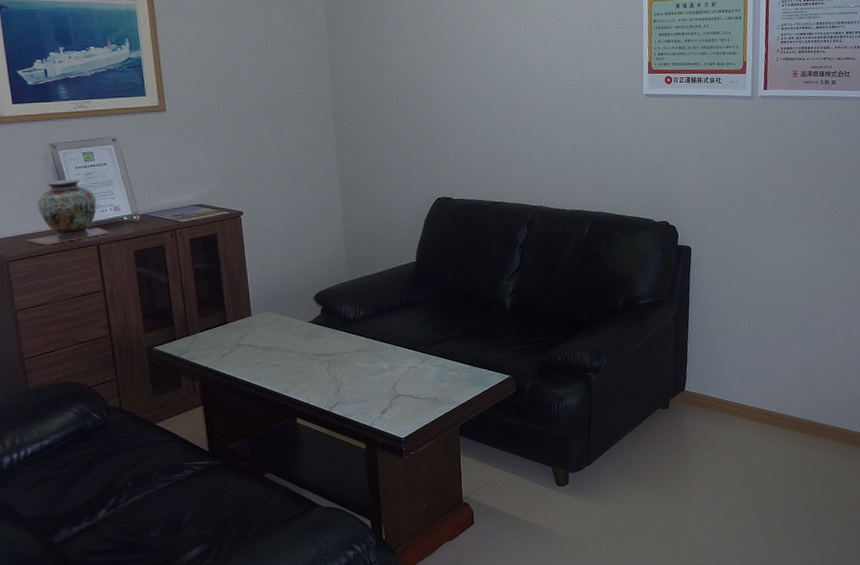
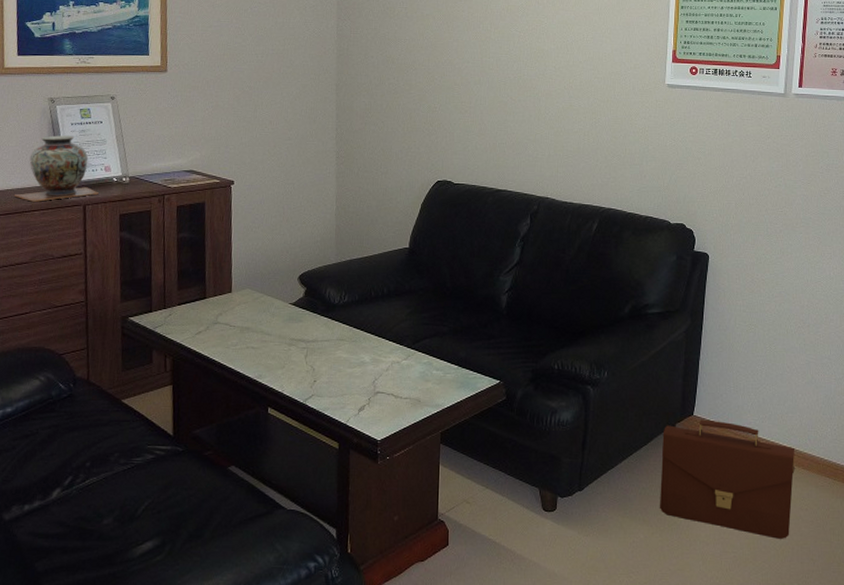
briefcase: none [658,393,776,490] -> present [660,419,795,539]

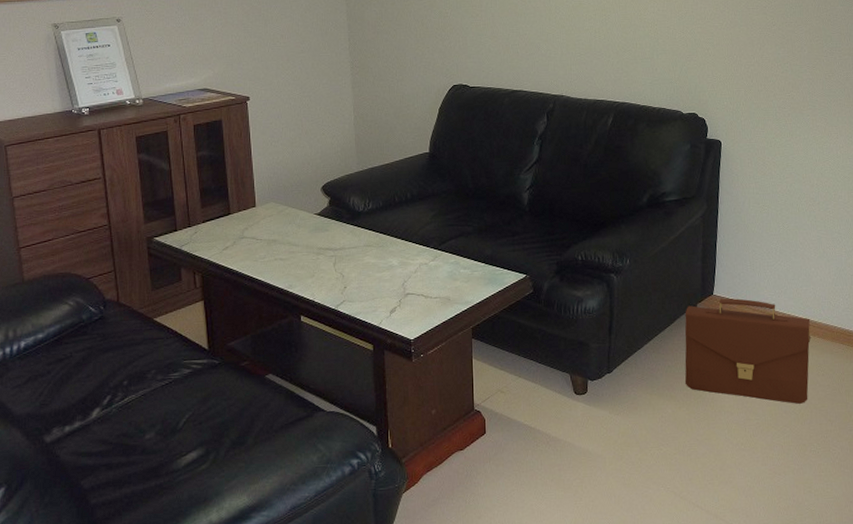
decorative vase: present [13,135,98,202] -> none [25,61,112,129]

